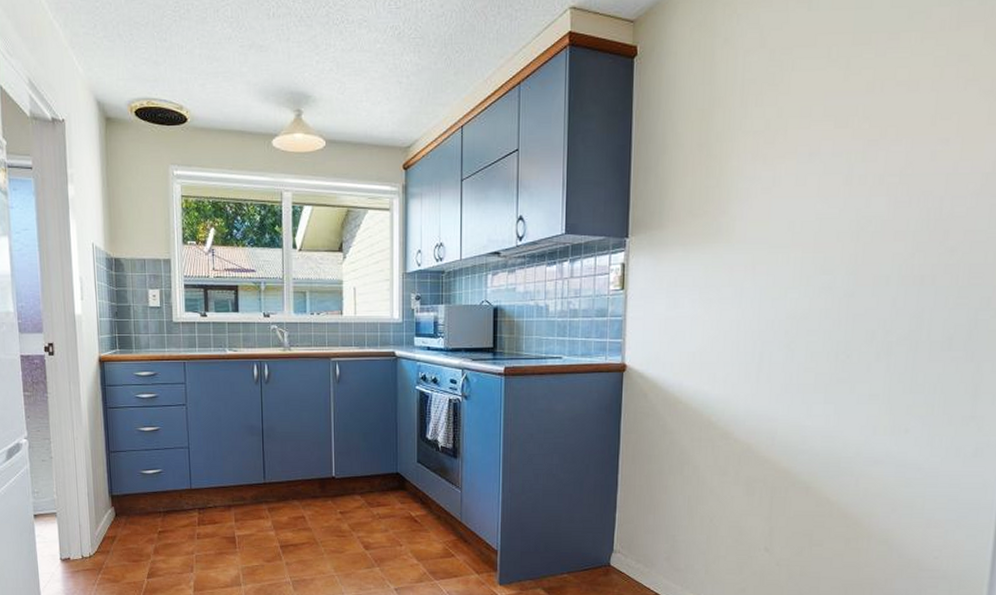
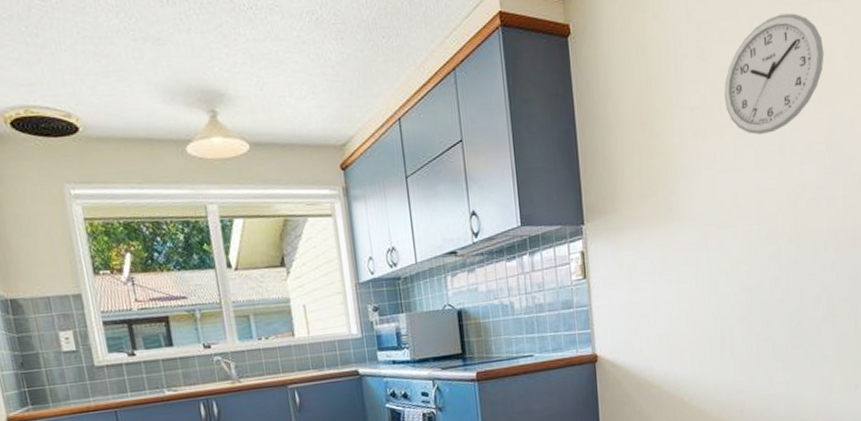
wall clock: none [791,42,910,162] -> present [724,13,824,135]

